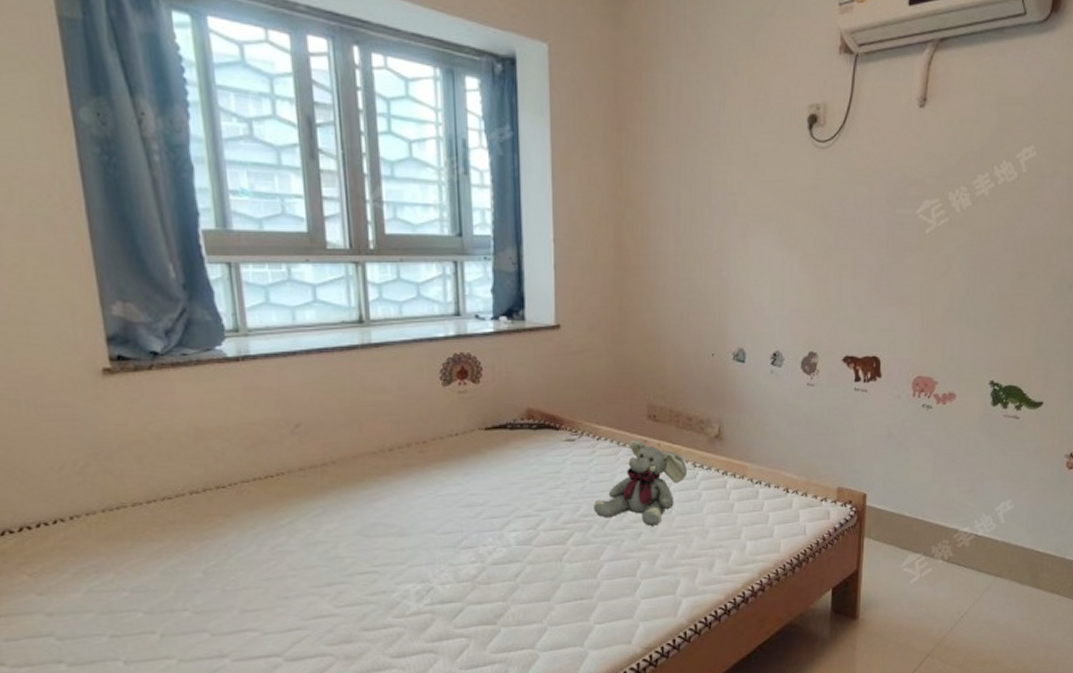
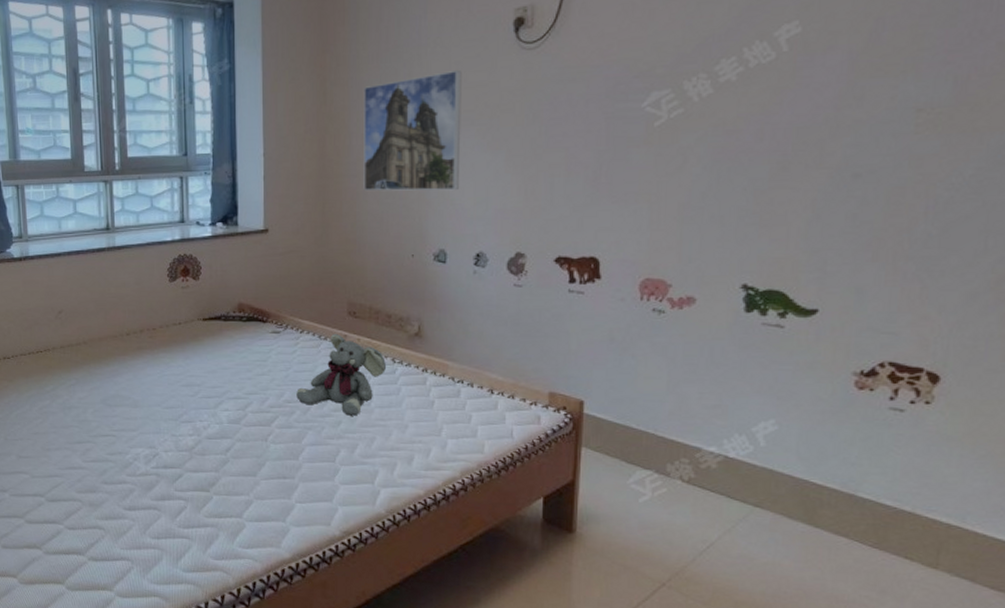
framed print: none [662,163,760,288] -> present [364,70,462,191]

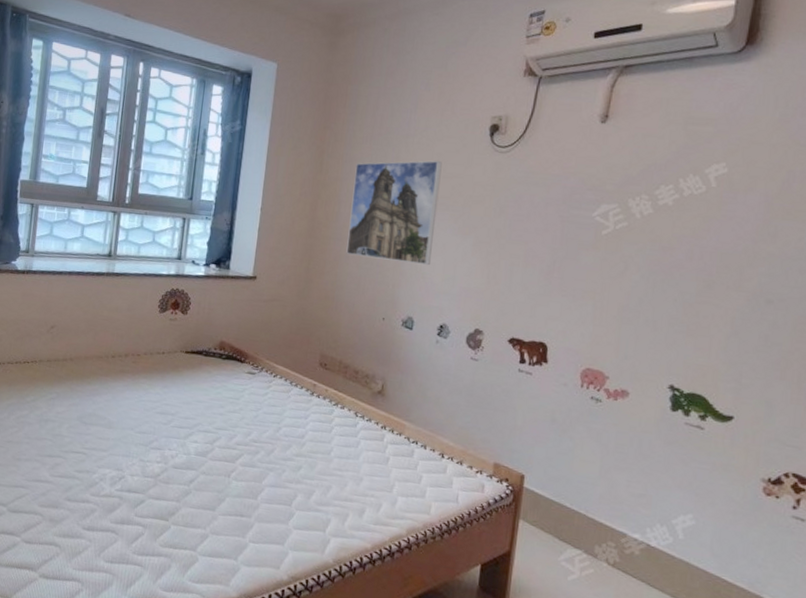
plush elephant: present [296,333,386,416] -> none [263,381,349,463]

